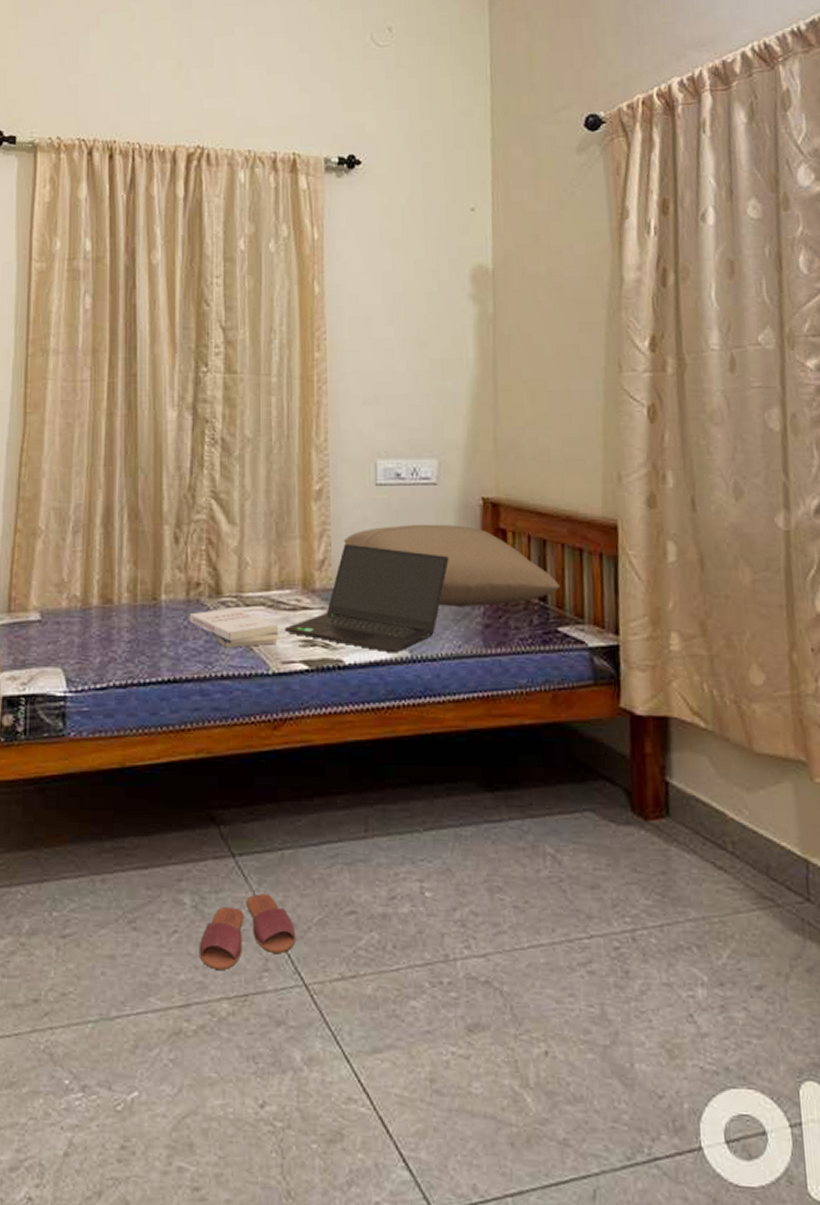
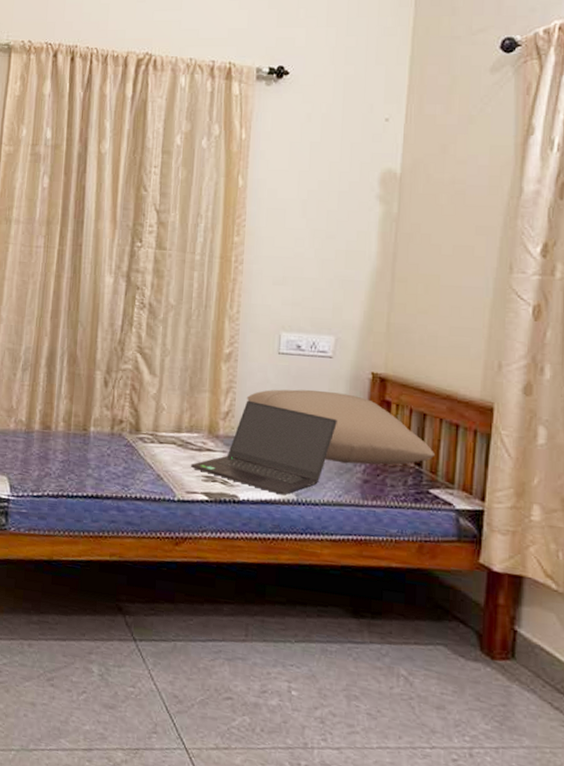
books: present [189,608,280,648] -> none [112,443,186,477]
slippers: present [199,893,296,971] -> none [101,672,182,727]

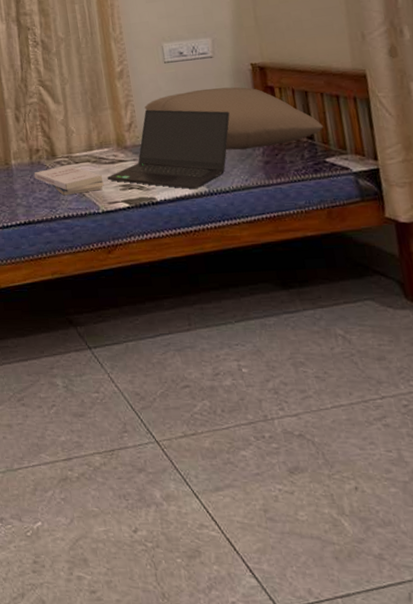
books: none [112,443,186,477] -> present [33,165,104,196]

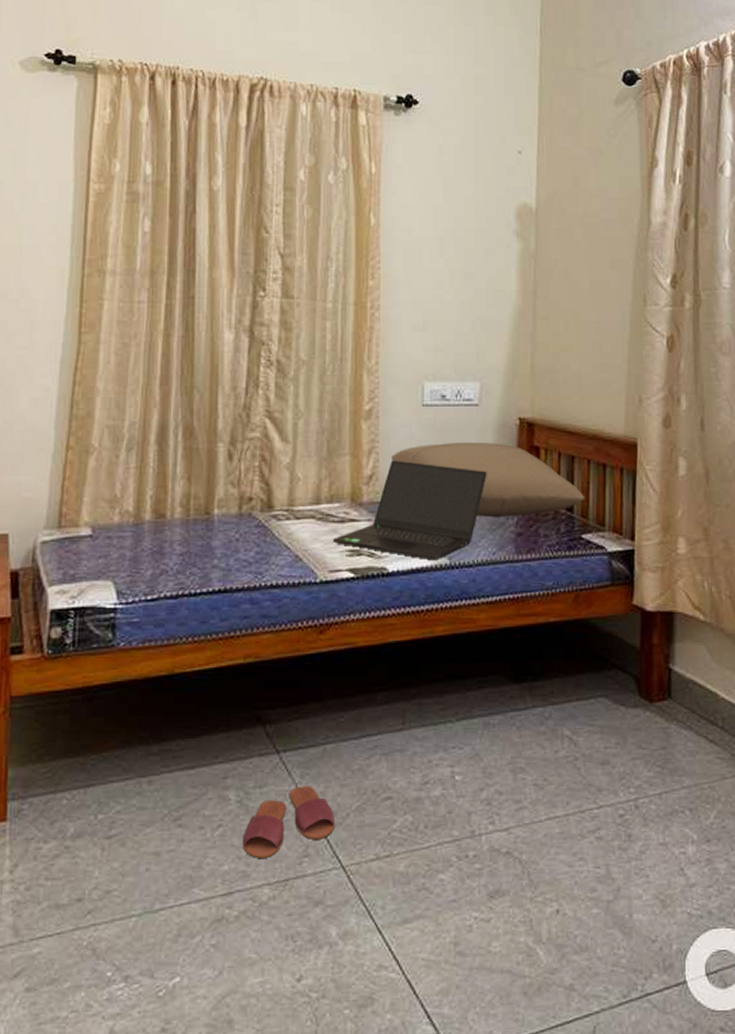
books: present [33,165,104,196] -> none [241,521,328,559]
slippers: none [72,375,146,433] -> present [242,786,336,859]

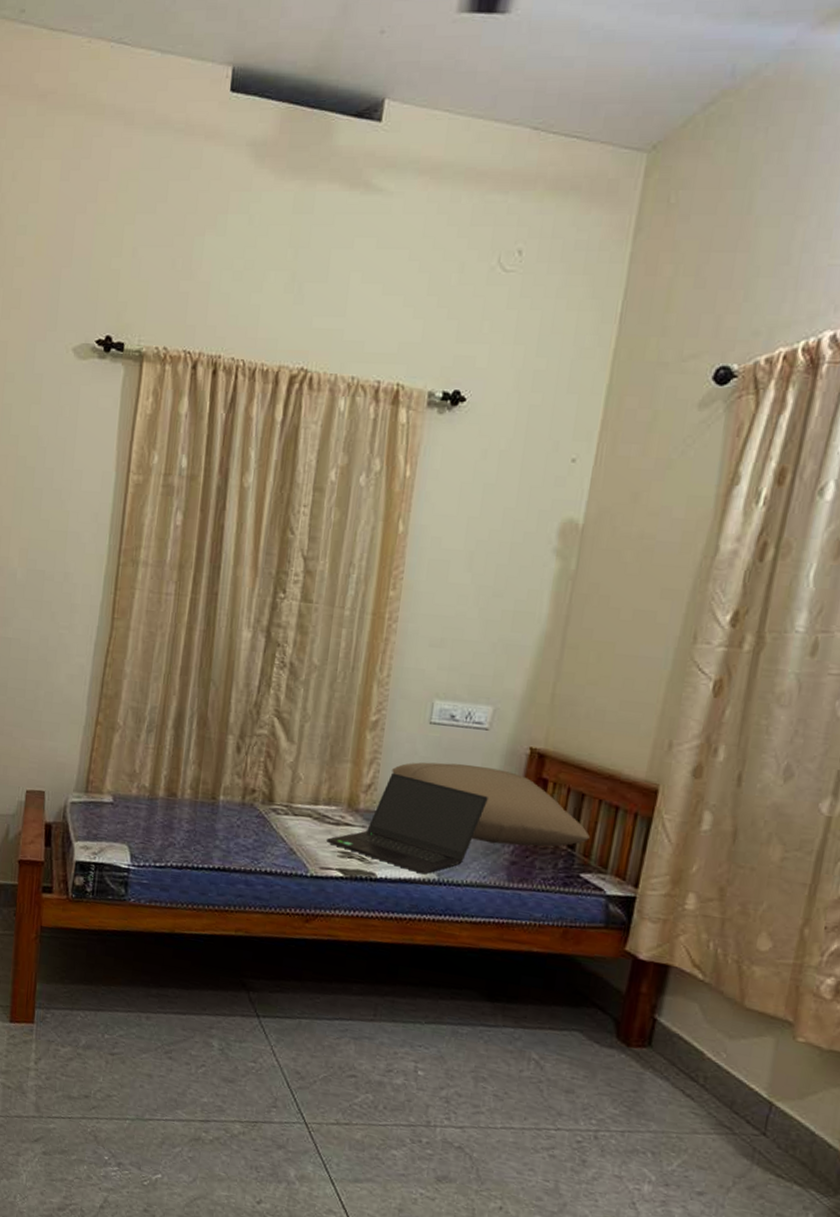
slippers: present [242,786,336,859] -> none [220,1049,303,1101]

